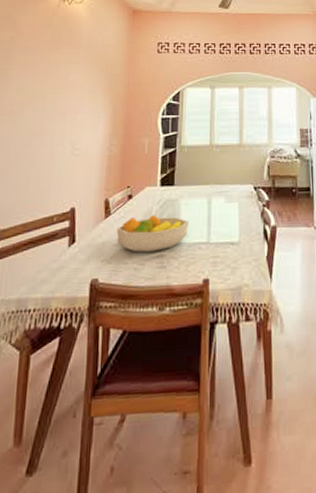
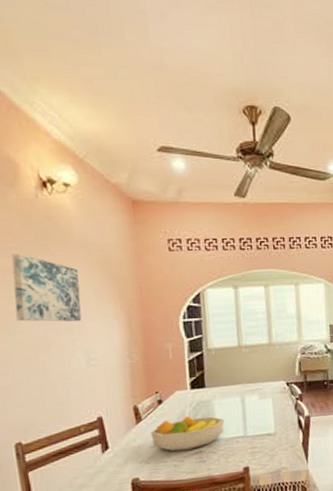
wall art: none [22,51,80,113] -> present [11,253,82,322]

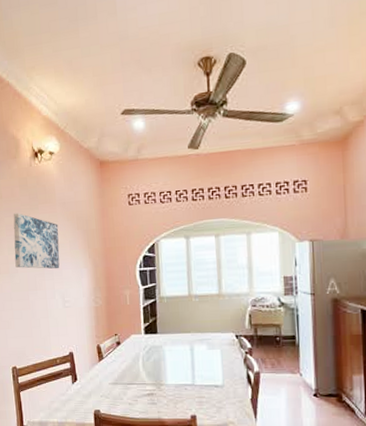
fruit bowl: present [150,415,224,452] -> none [110,358,174,391]

